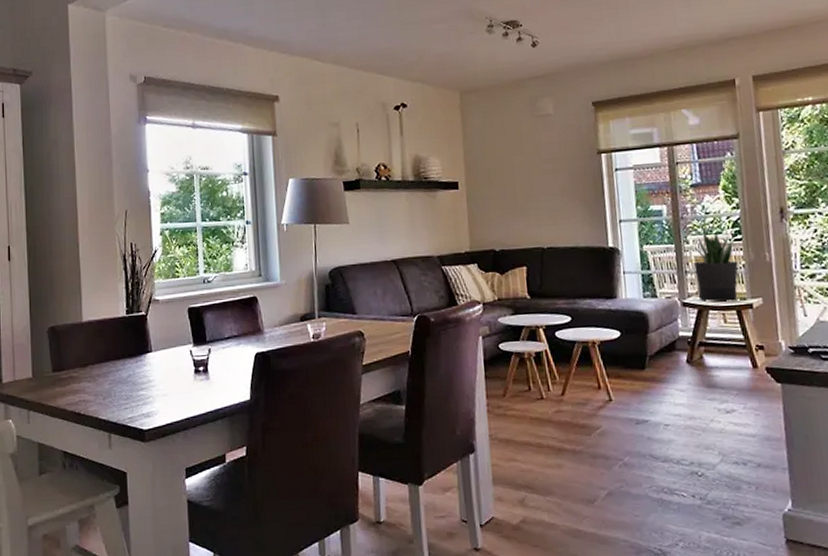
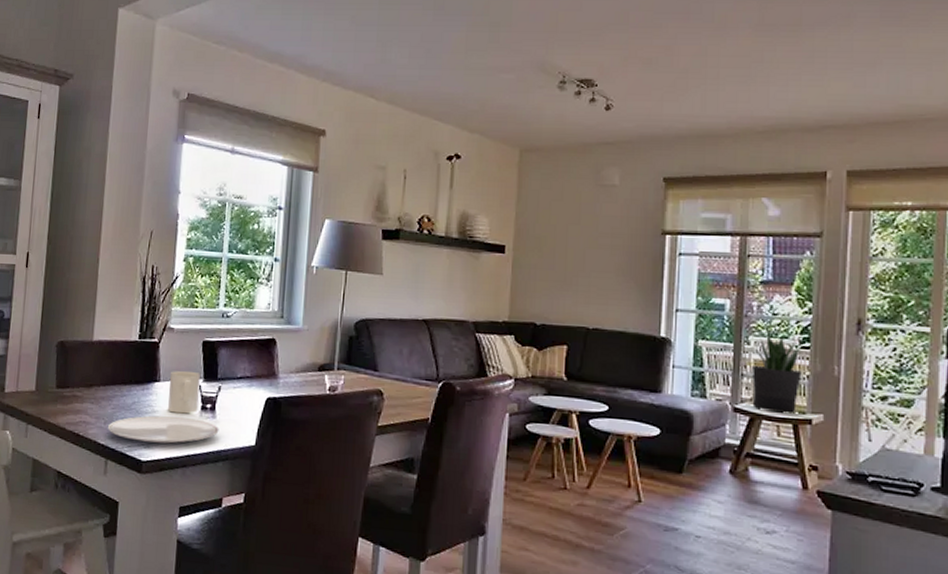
plate: none [106,382,214,412] -> present [107,415,219,444]
cup: none [161,337,191,380] -> present [168,370,200,414]

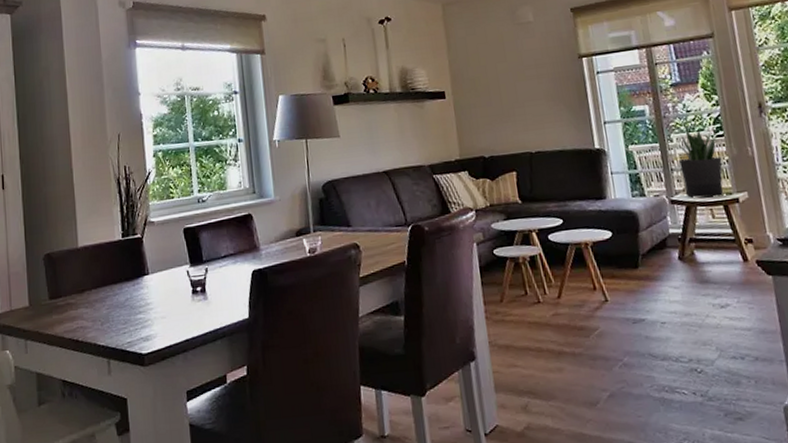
plate: present [107,415,219,444] -> none [104,303,213,336]
cup: present [168,370,200,414] -> none [158,258,189,302]

